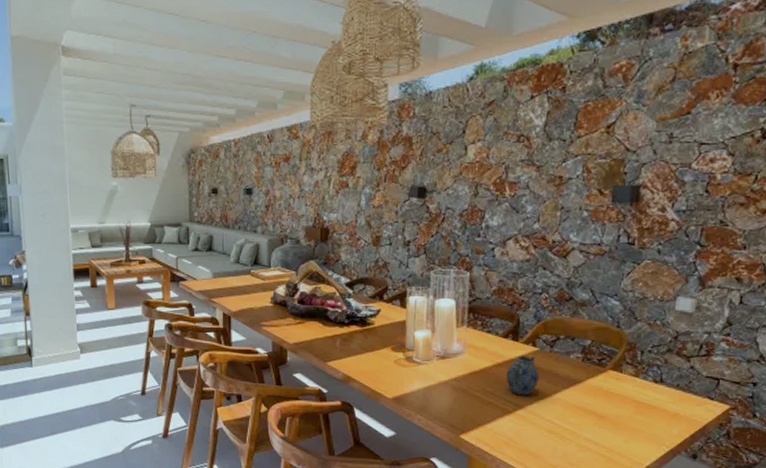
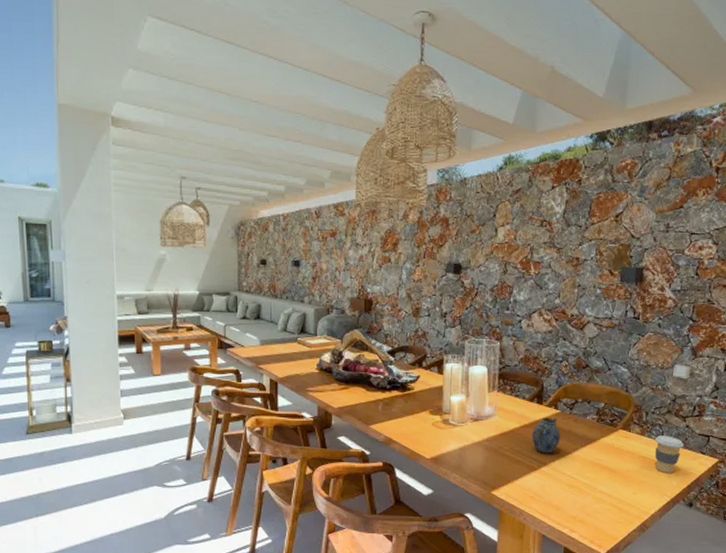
coffee cup: none [651,377,688,420] -> present [654,435,685,473]

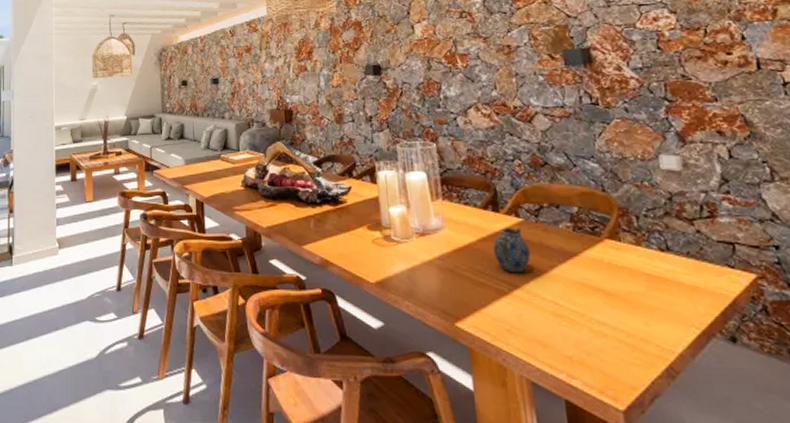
coffee cup: present [654,435,685,473] -> none [656,245,701,295]

